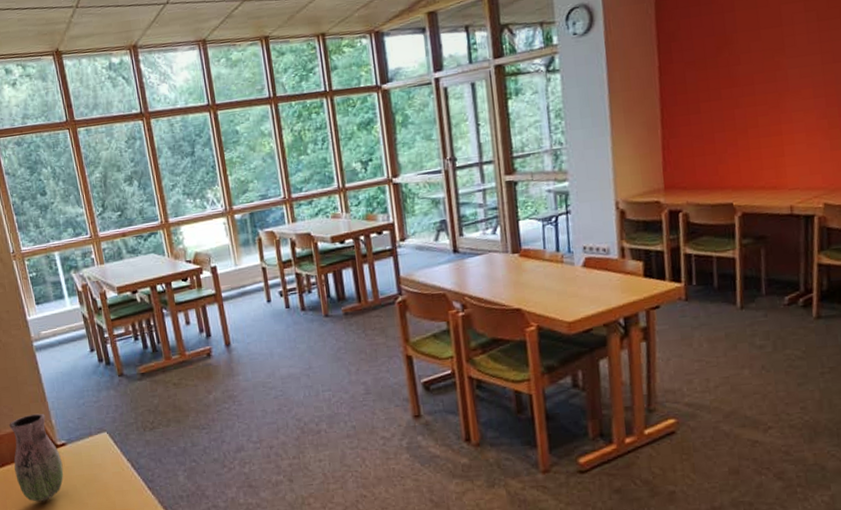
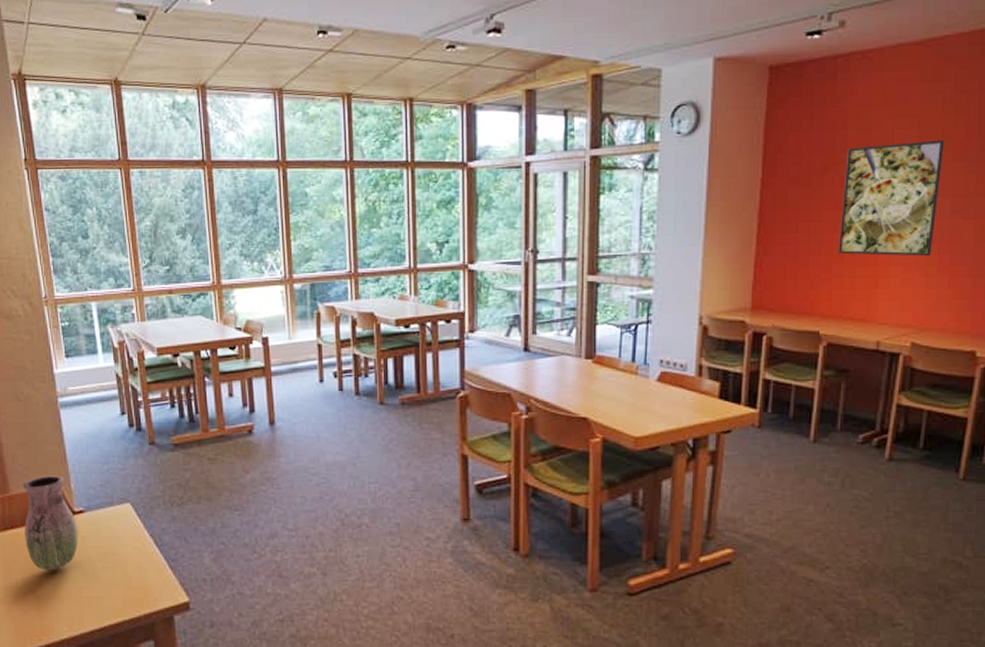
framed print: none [737,9,833,128] -> present [839,140,944,257]

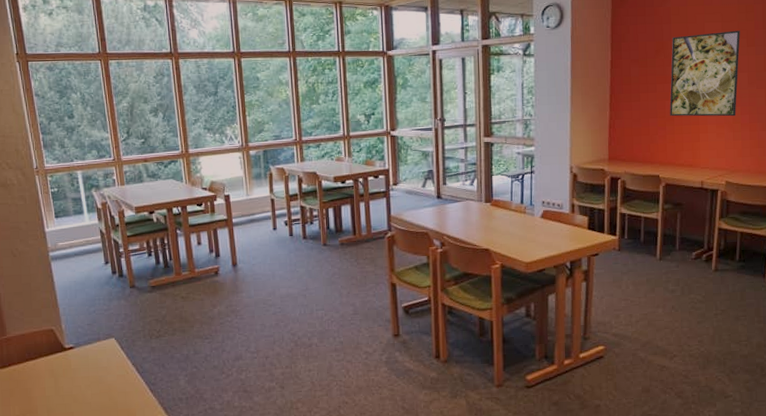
vase: present [23,475,79,571] -> none [19,318,70,400]

